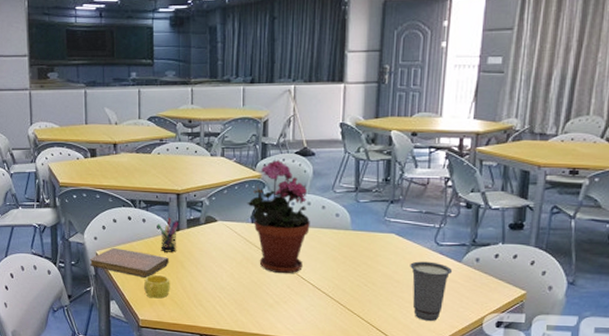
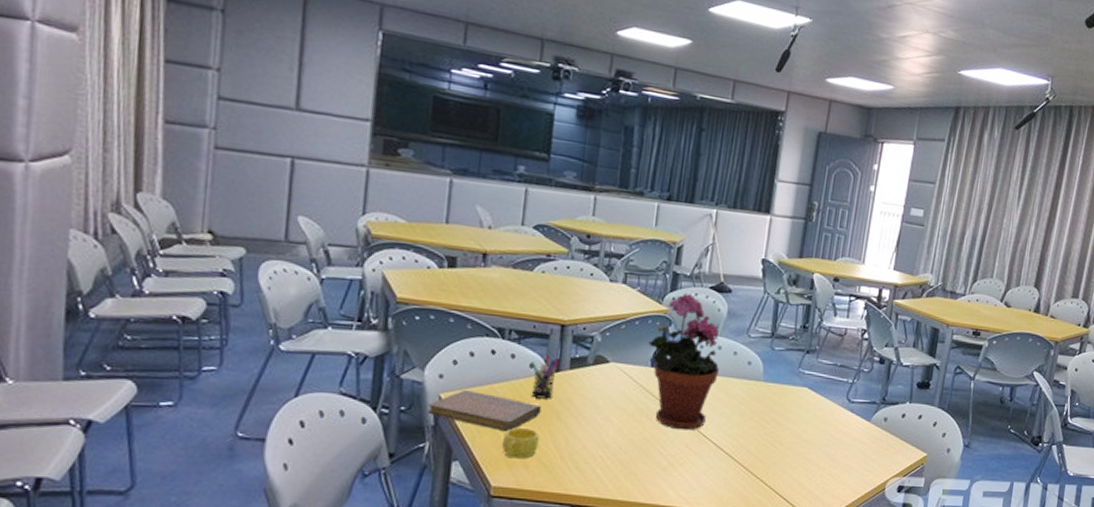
cup: present [410,261,453,322] -> none [819,419,862,487]

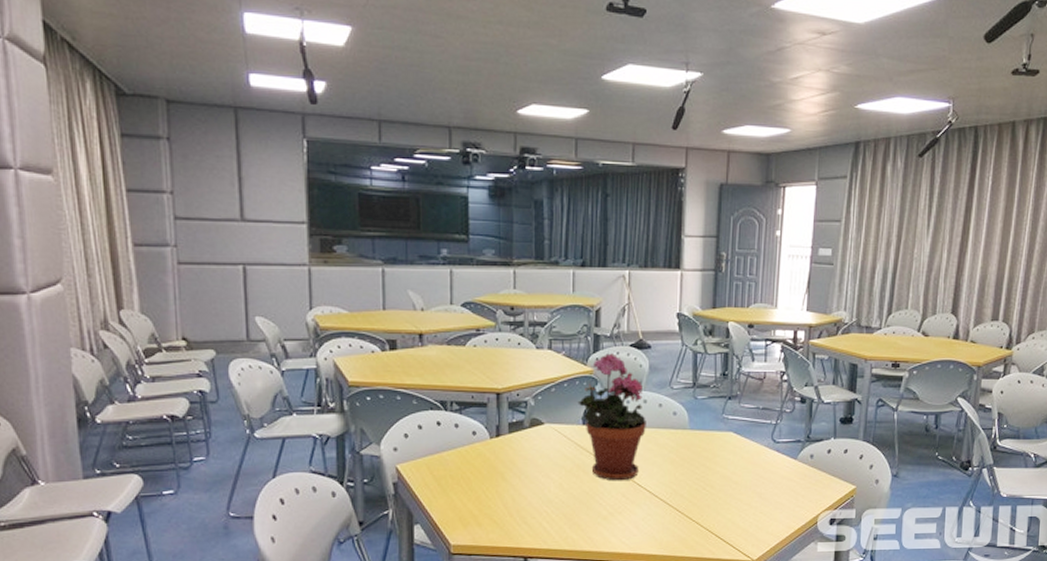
notebook: present [427,389,541,432] -> none [387,459,487,495]
cup: present [502,427,540,459] -> none [457,489,489,519]
pen holder: present [531,355,559,399] -> none [473,422,498,463]

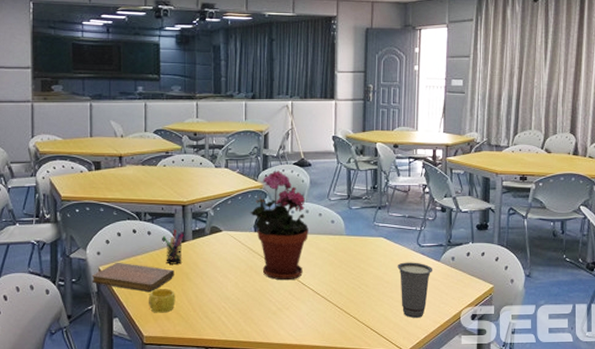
notebook: none [387,459,487,495] -> present [91,262,174,293]
cup: none [457,489,489,519] -> present [149,288,176,313]
pen holder: none [473,422,498,463] -> present [163,229,184,265]
cup: none [748,460,789,524] -> present [397,262,433,319]

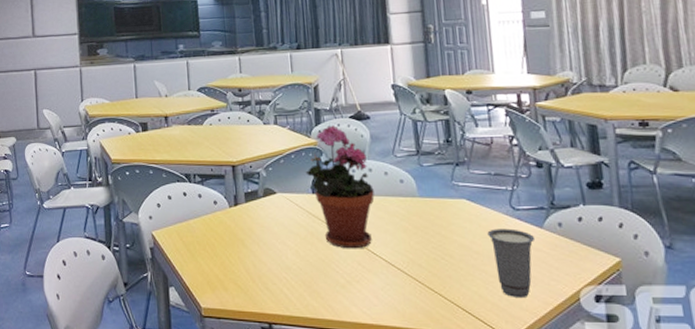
notebook: present [91,262,174,293] -> none [145,226,229,260]
cup: present [149,288,176,313] -> none [204,255,233,283]
pen holder: present [163,229,184,265] -> none [214,192,236,230]

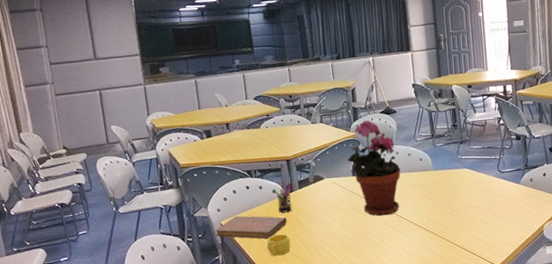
notebook: none [145,226,229,260] -> present [215,215,287,239]
cup: none [204,255,233,283] -> present [267,233,291,257]
pen holder: none [214,192,236,230] -> present [273,182,292,213]
cup: present [487,228,536,299] -> none [482,186,515,236]

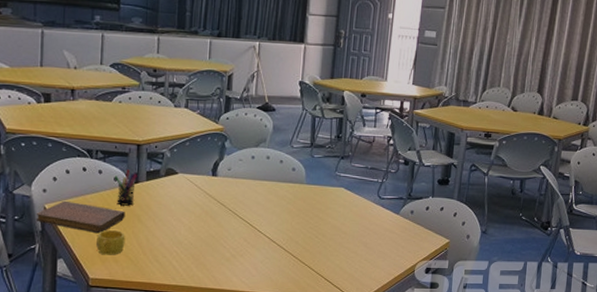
potted plant: present [347,120,401,216] -> none [208,114,268,227]

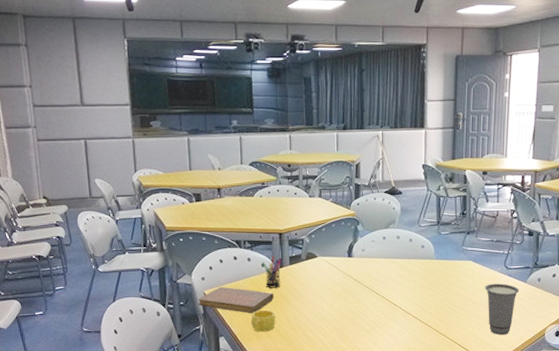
cup: none [356,213,392,270] -> present [485,283,520,336]

